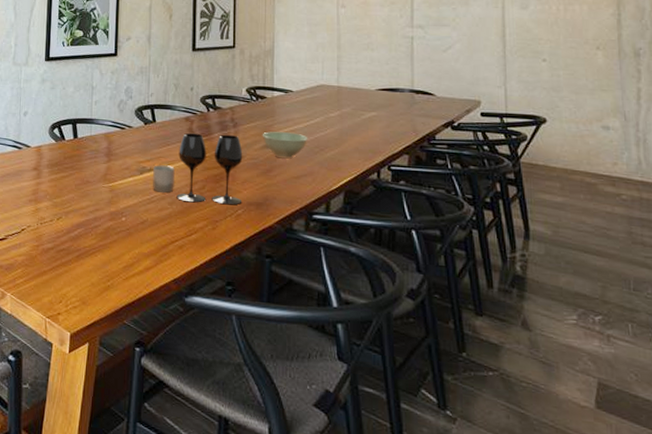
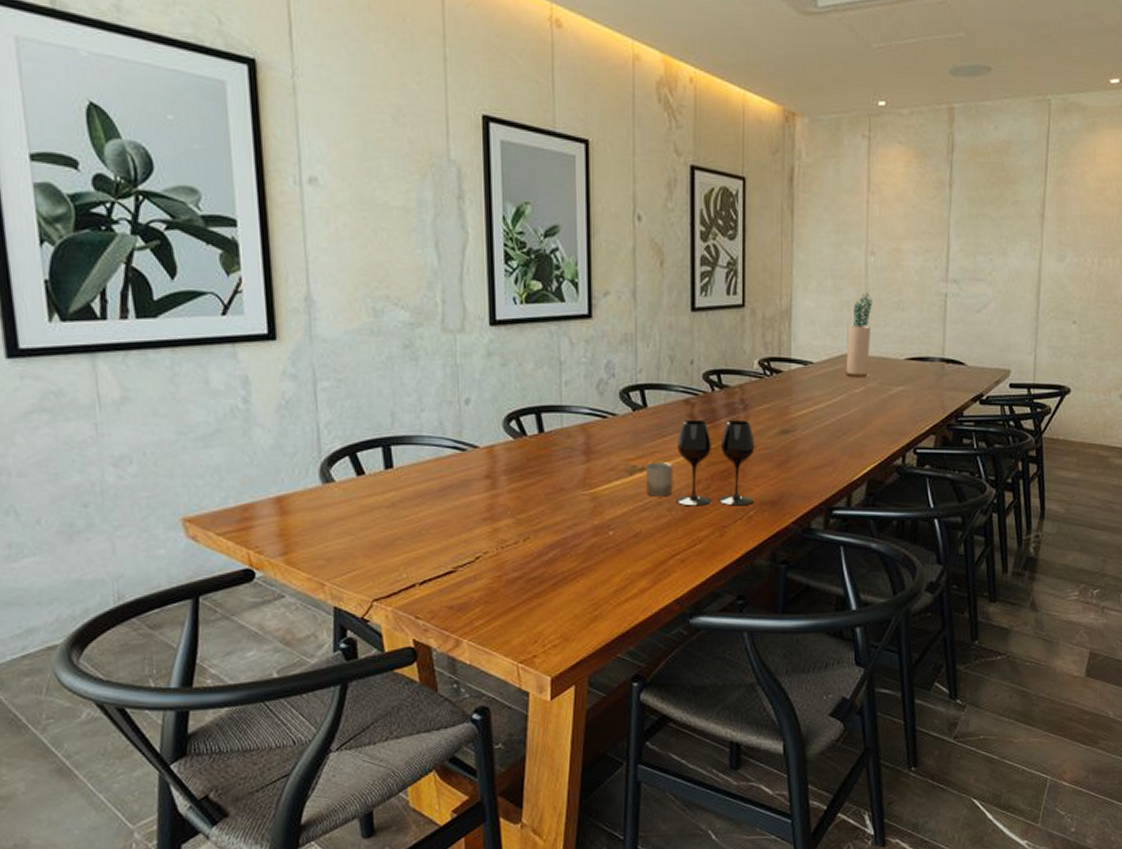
bowl: present [262,131,308,159] -> none [777,414,829,446]
vase: none [322,36,345,105] -> present [846,292,872,378]

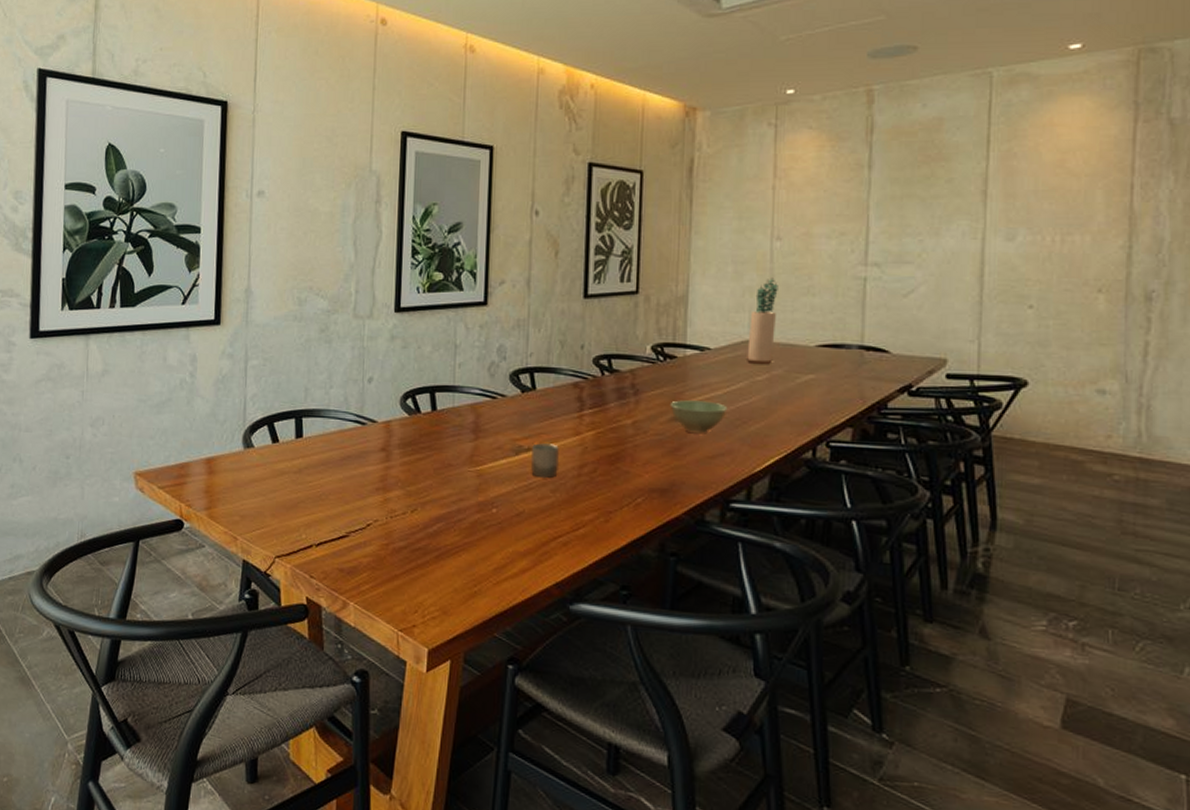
wine glass: present [676,419,755,506] -> none [561,402,645,492]
bowl: none [777,414,829,446] -> present [669,400,728,434]

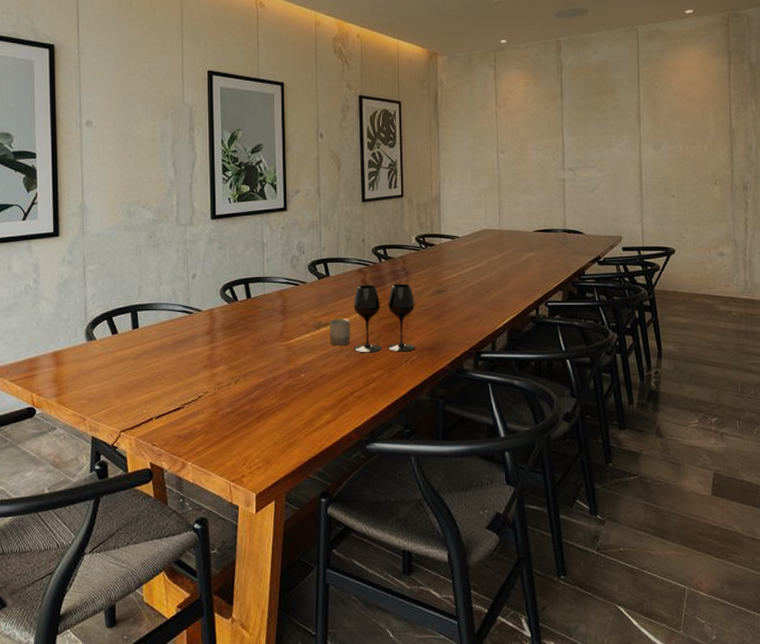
wine glass: none [561,402,645,492] -> present [353,283,415,353]
bowl: present [669,400,728,434] -> none [432,277,474,303]
vase: present [747,277,778,365] -> none [485,181,505,248]

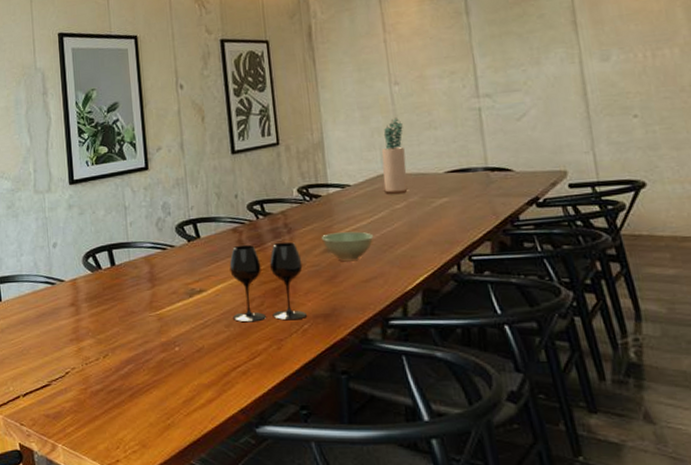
cup: present [329,318,351,346] -> none [203,284,229,315]
bowl: none [432,277,474,303] -> present [321,231,374,262]
vase: none [485,181,505,248] -> present [381,117,408,195]

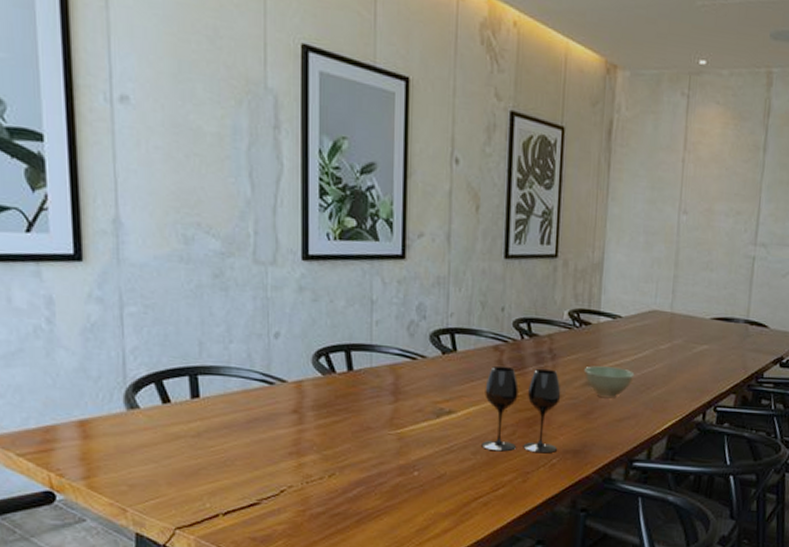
vase: present [381,117,408,195] -> none [653,250,683,335]

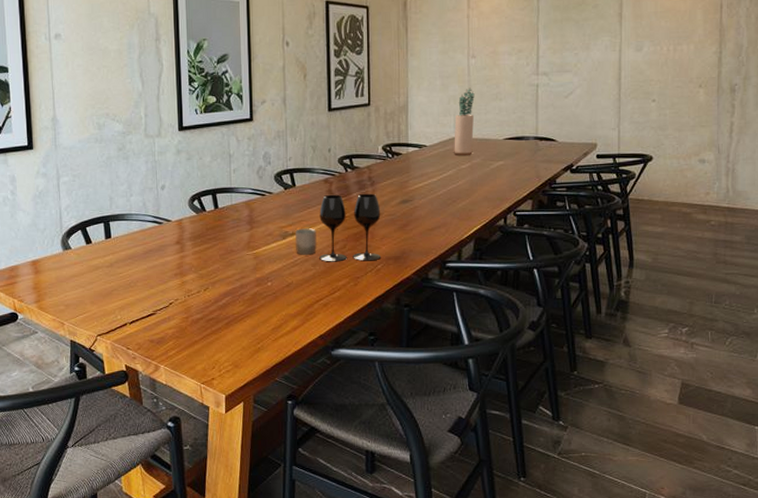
cup: none [452,406,480,440] -> present [295,228,317,255]
bowl: present [583,366,635,399] -> none [398,187,441,213]
vase: none [653,250,683,335] -> present [454,87,475,157]

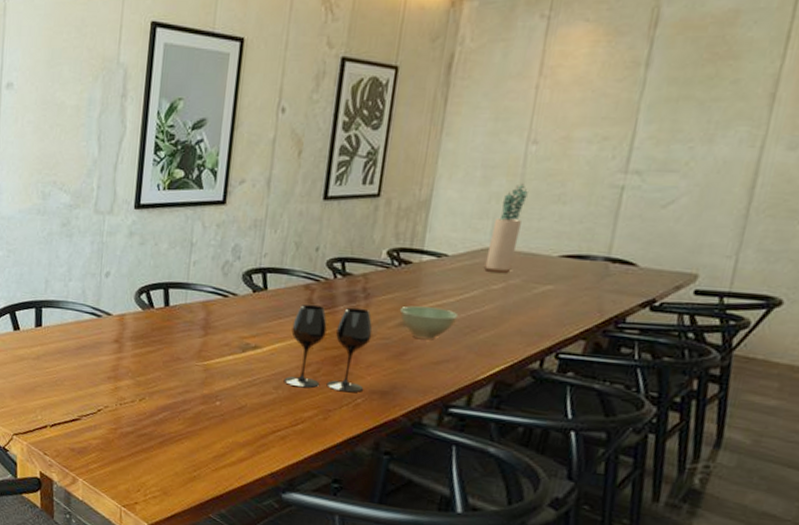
cup: present [295,228,317,255] -> none [256,342,285,375]
bowl: none [398,187,441,213] -> present [399,306,459,341]

